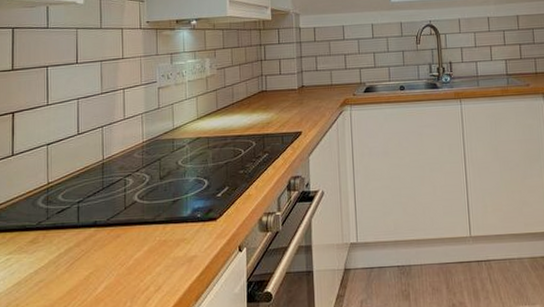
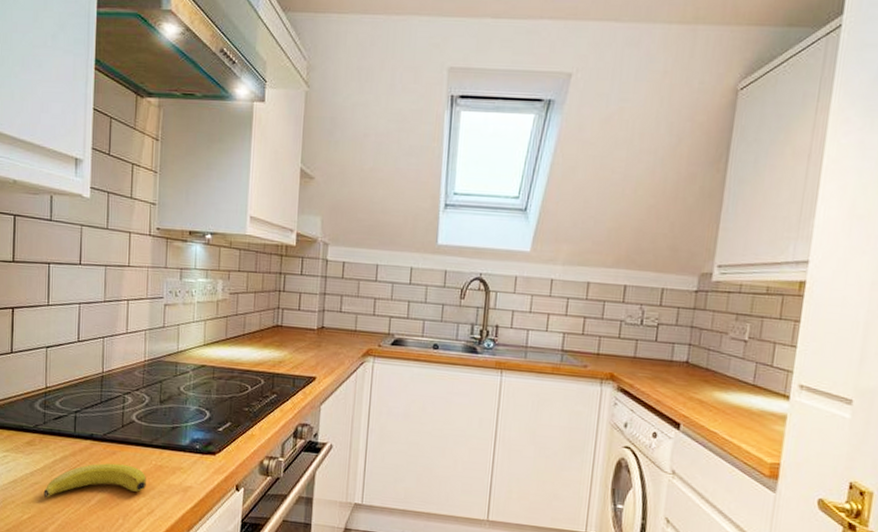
banana: none [49,245,152,295] -> present [43,463,146,498]

